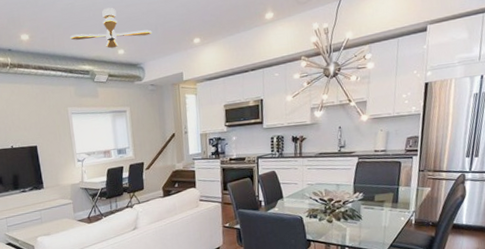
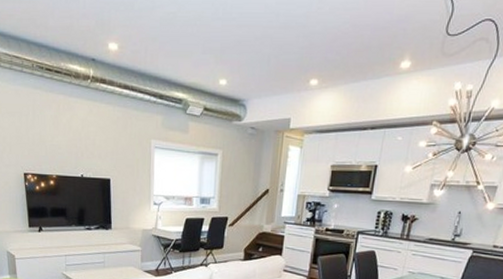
ceiling fan: present [70,7,153,49] -> none [166,24,264,77]

